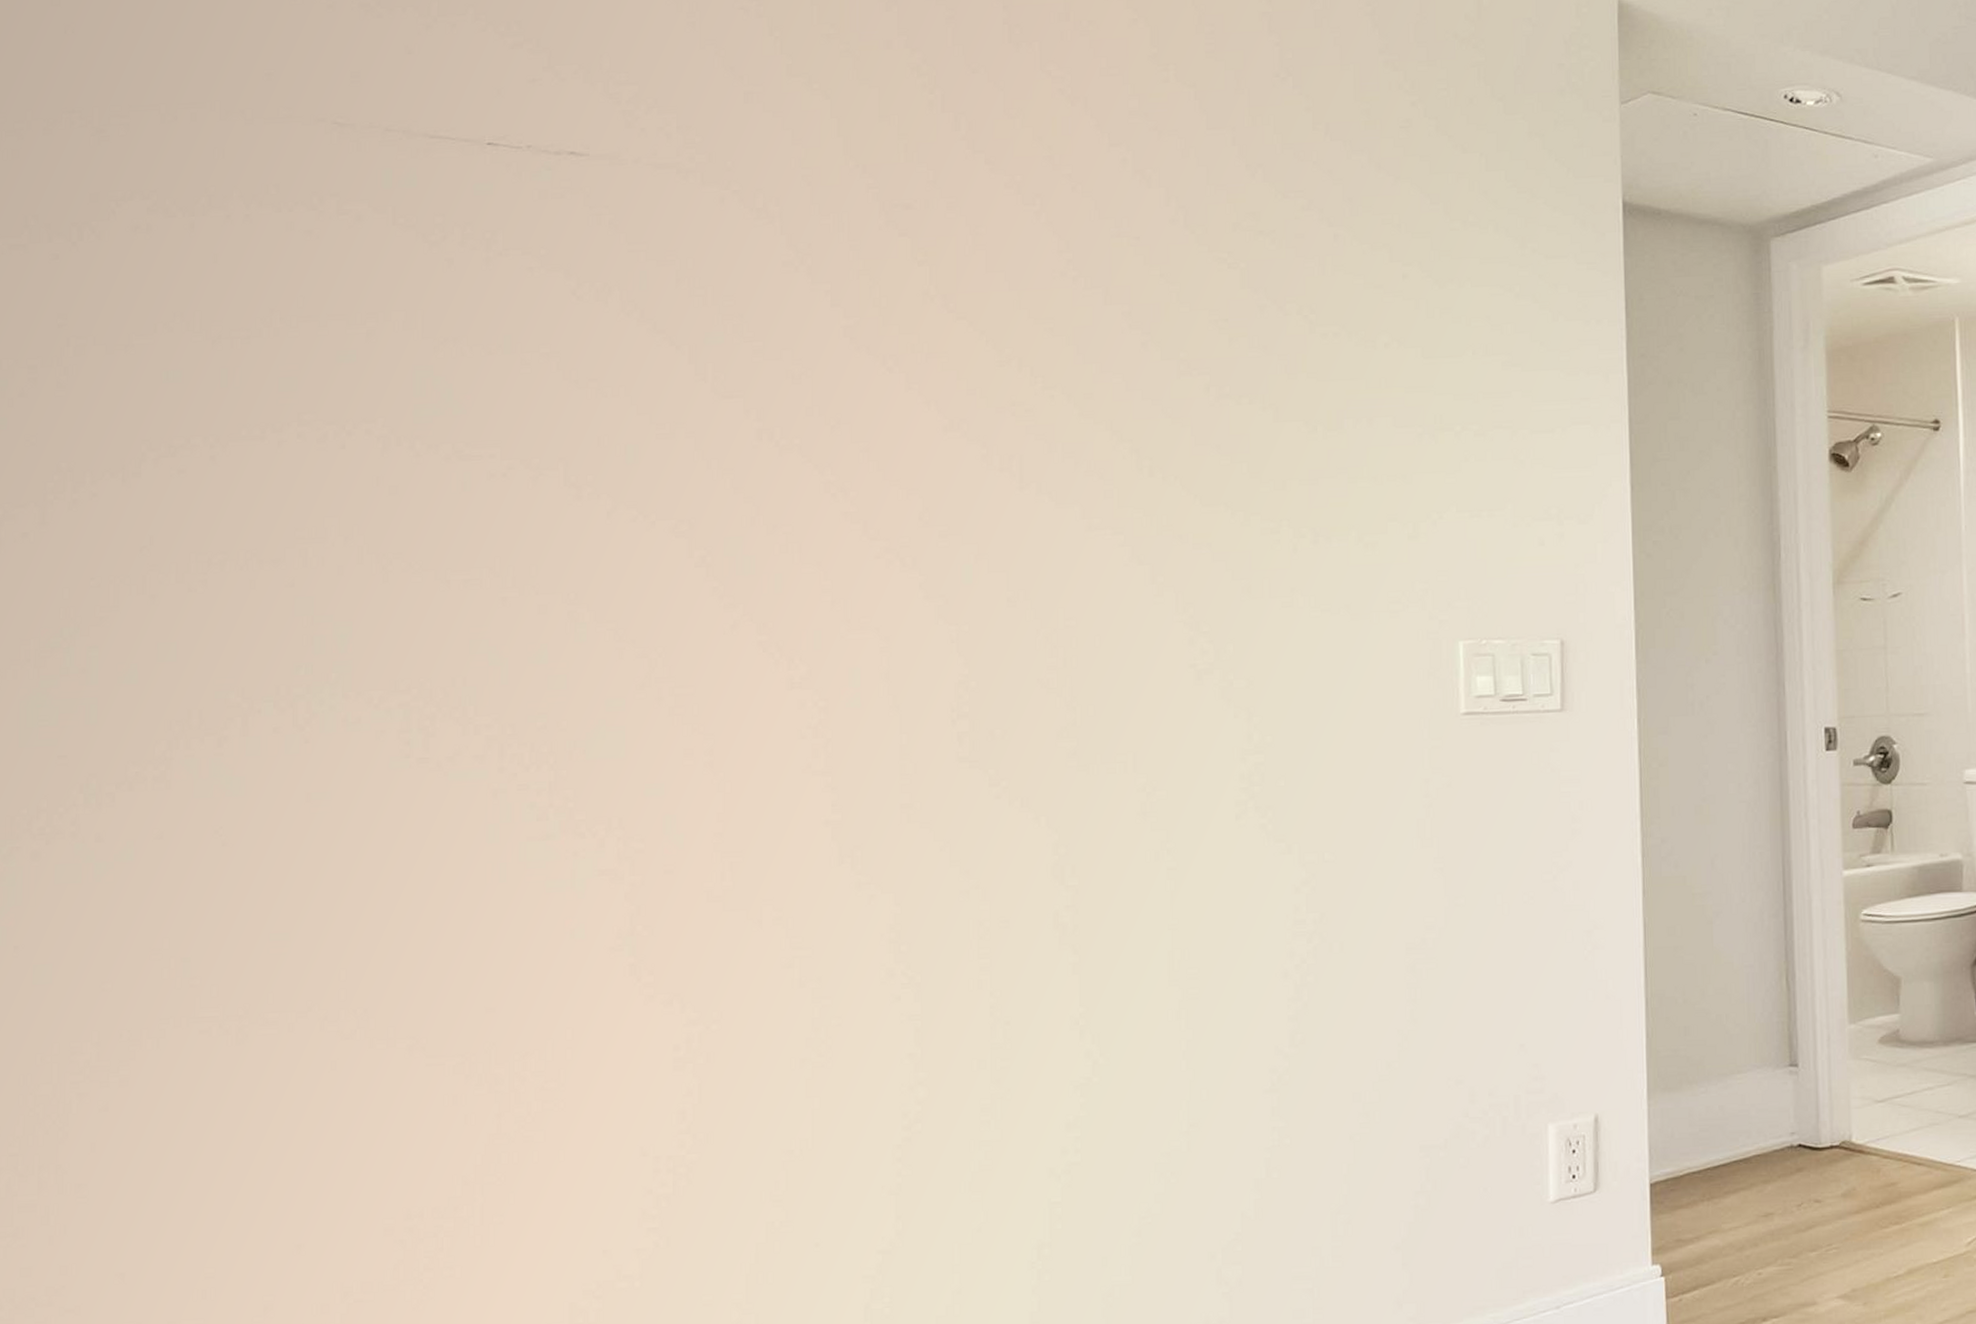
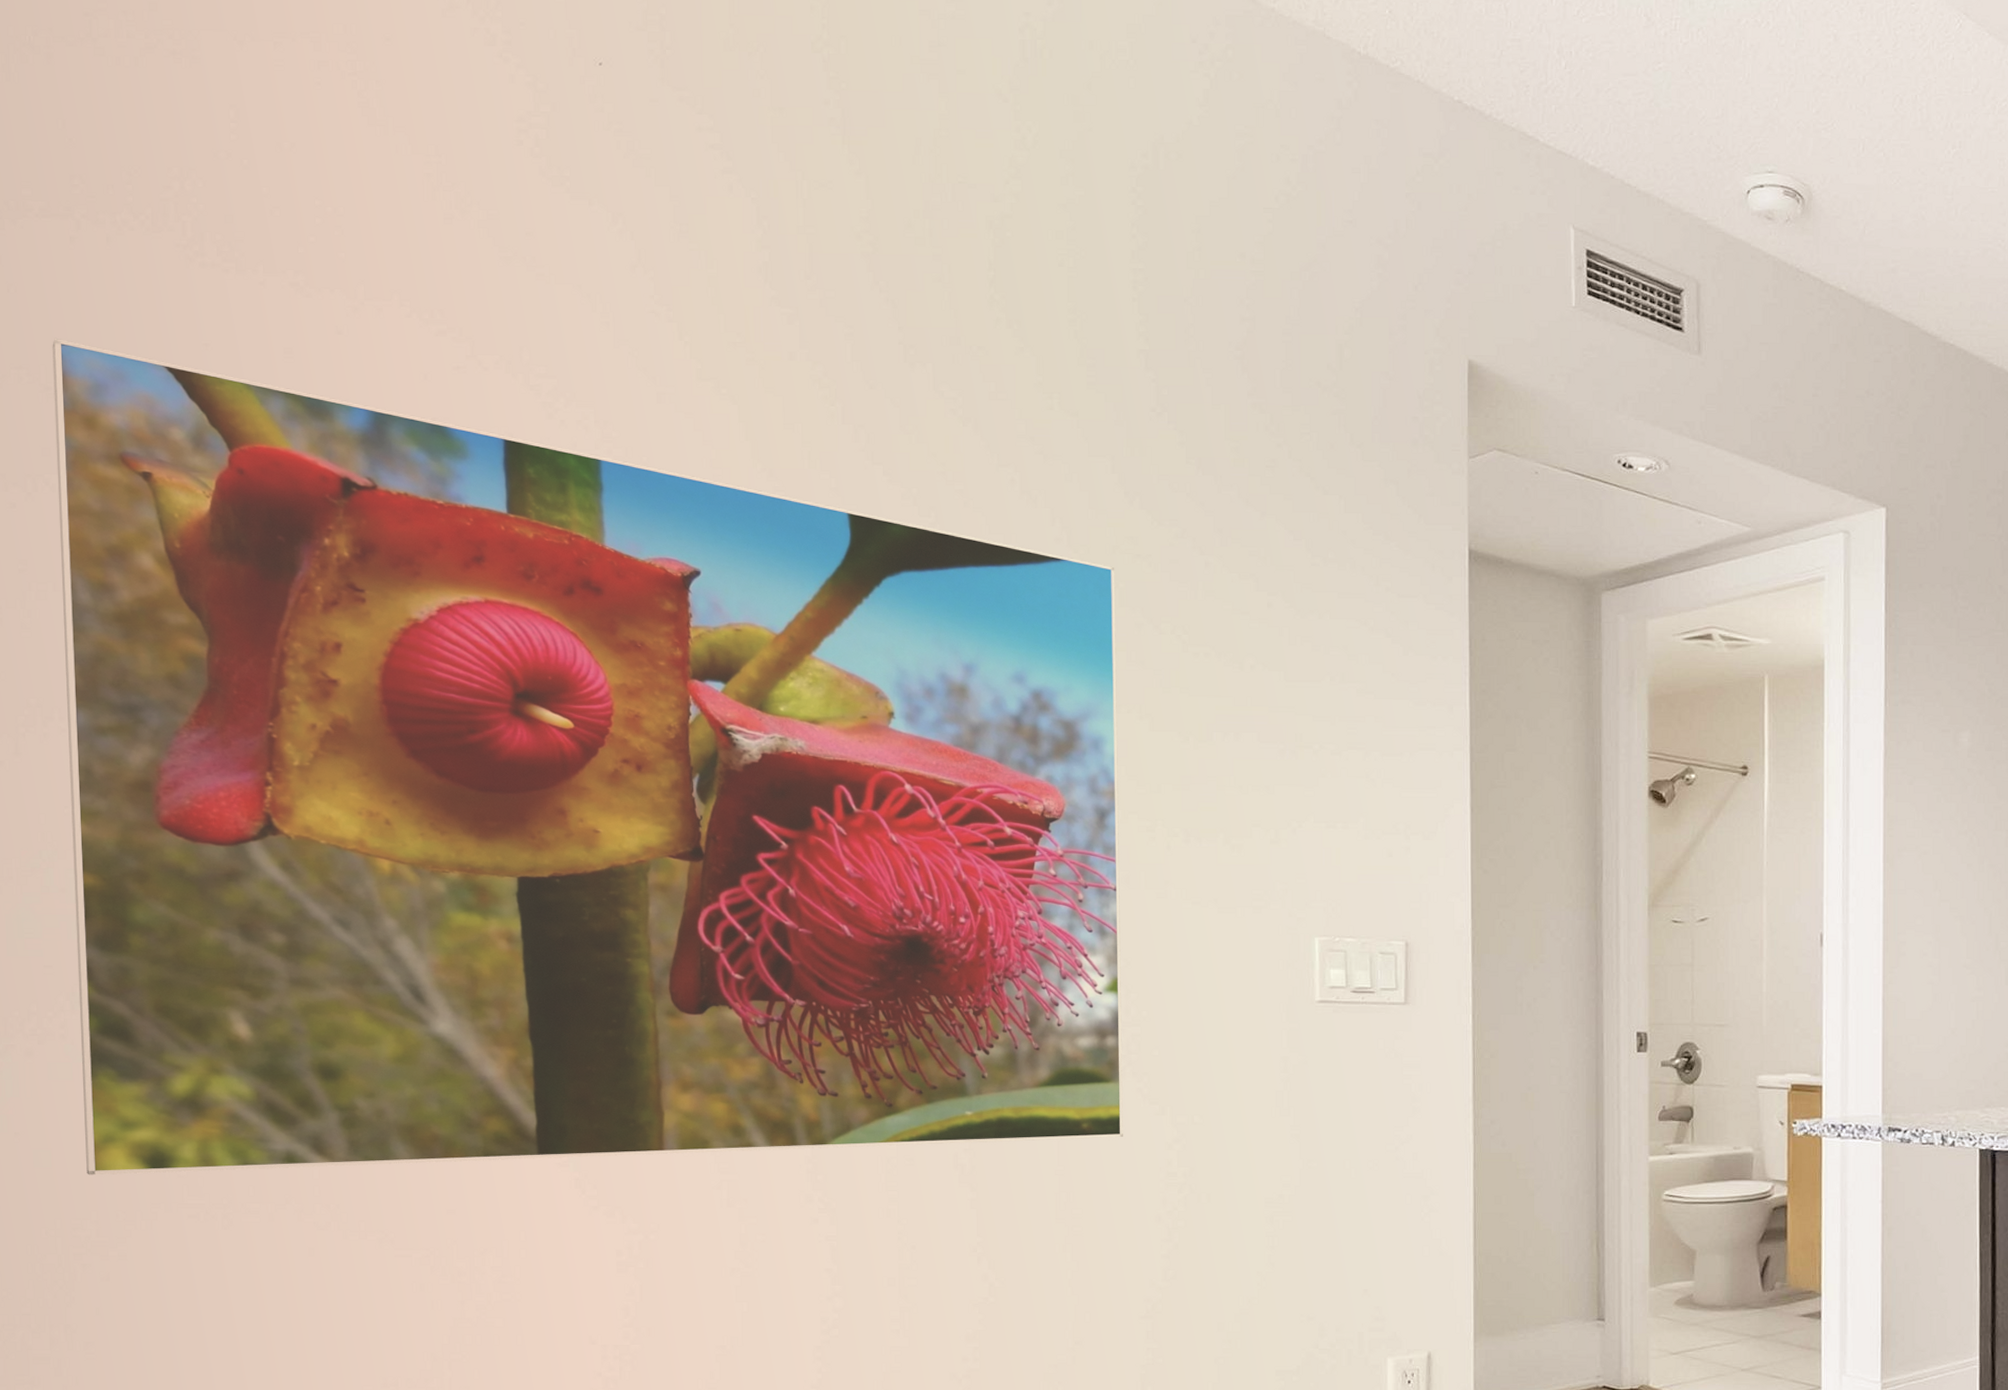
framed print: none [90,77,1245,991] -> present [52,338,1123,1175]

